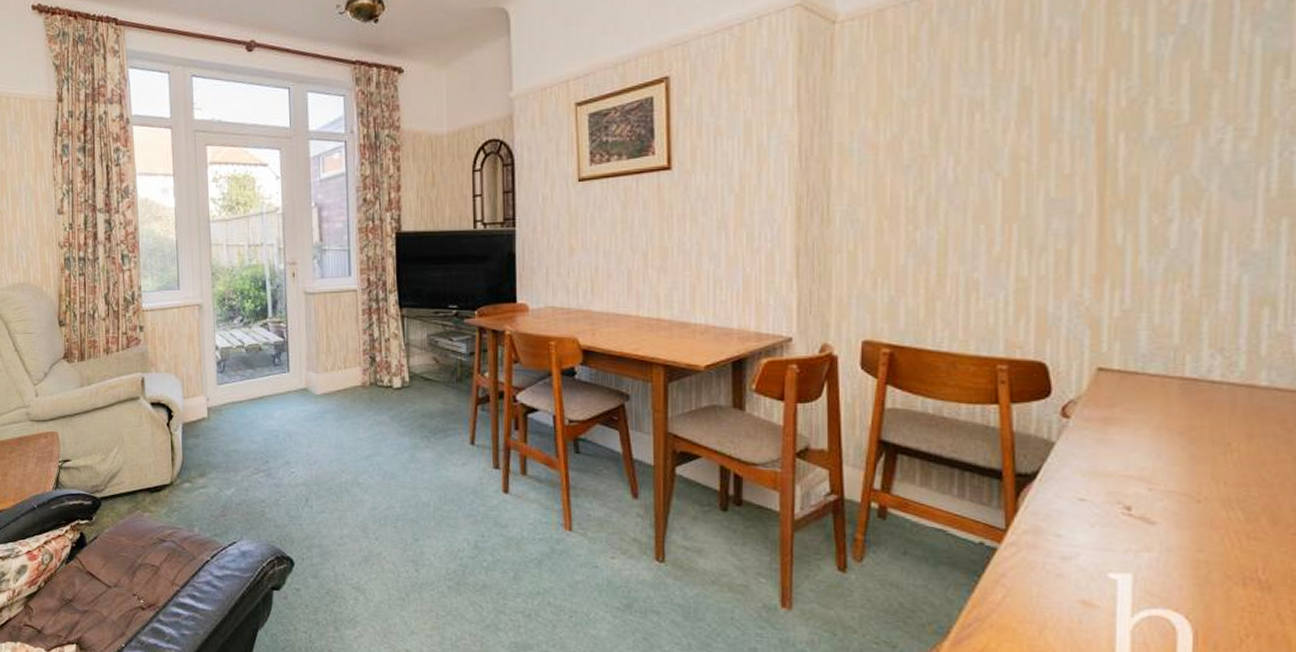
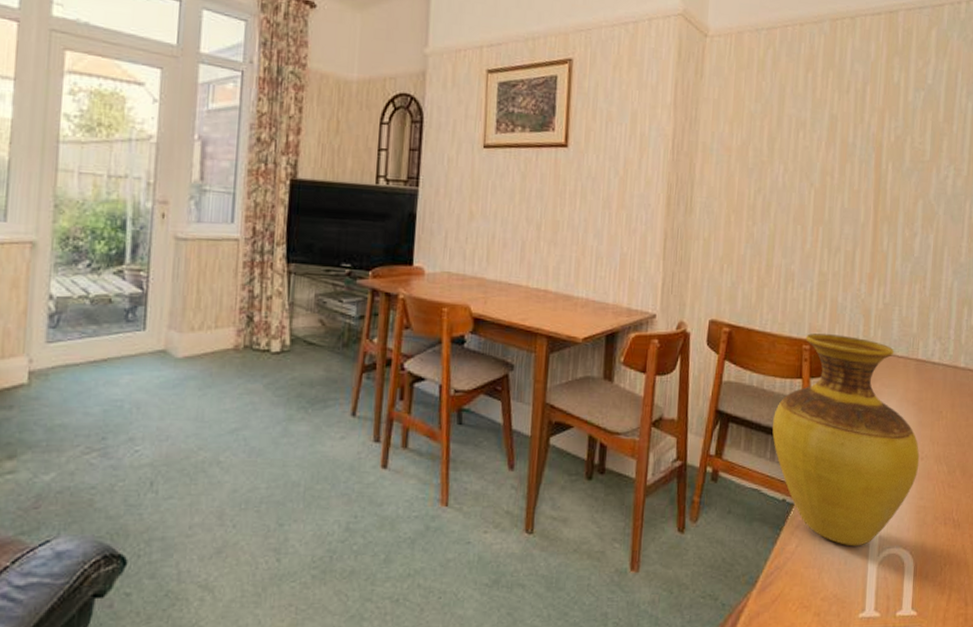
vase: none [959,351,1195,603] -> present [772,333,920,547]

